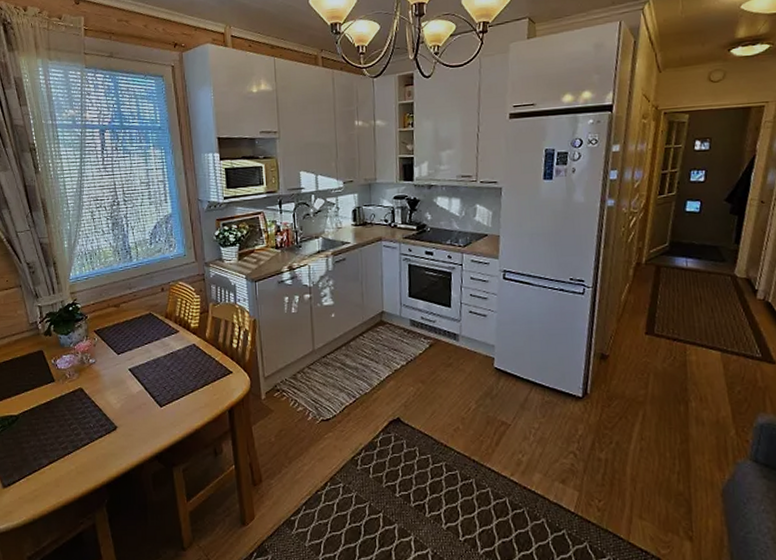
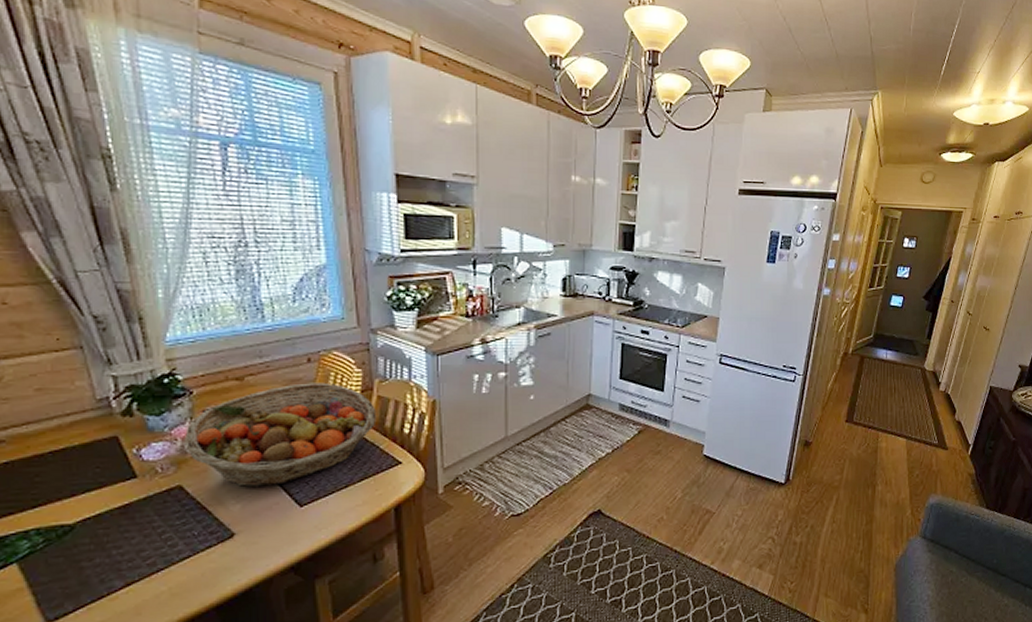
fruit basket: none [83,307,212,391] -> present [185,382,377,488]

